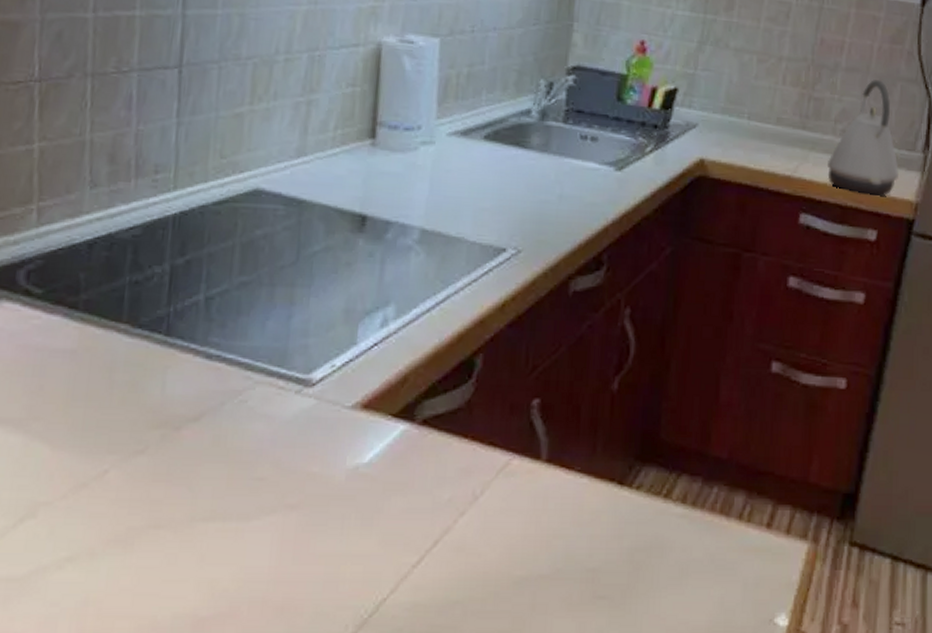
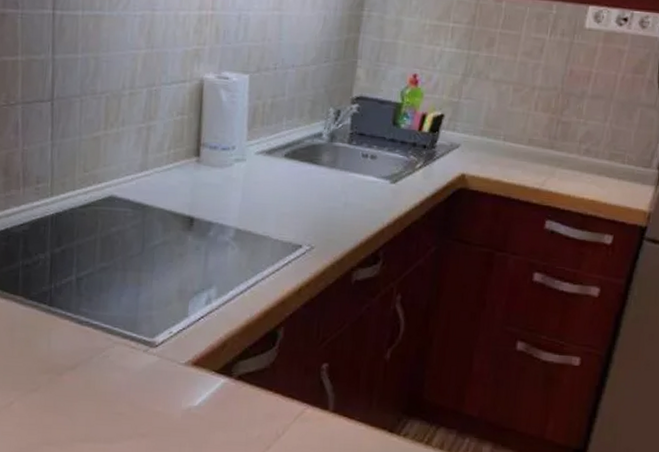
kettle: present [827,79,899,197] -> none [571,105,635,207]

